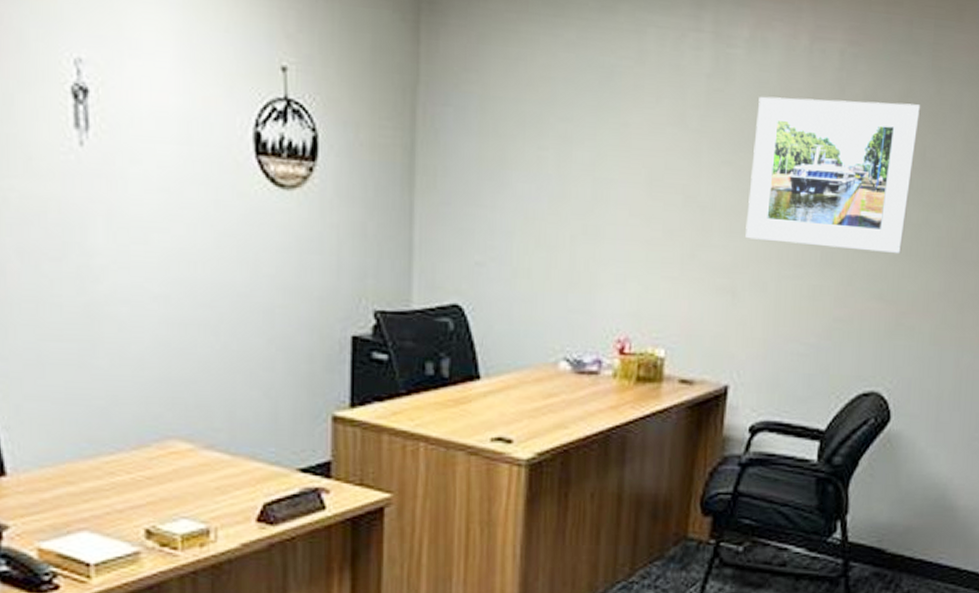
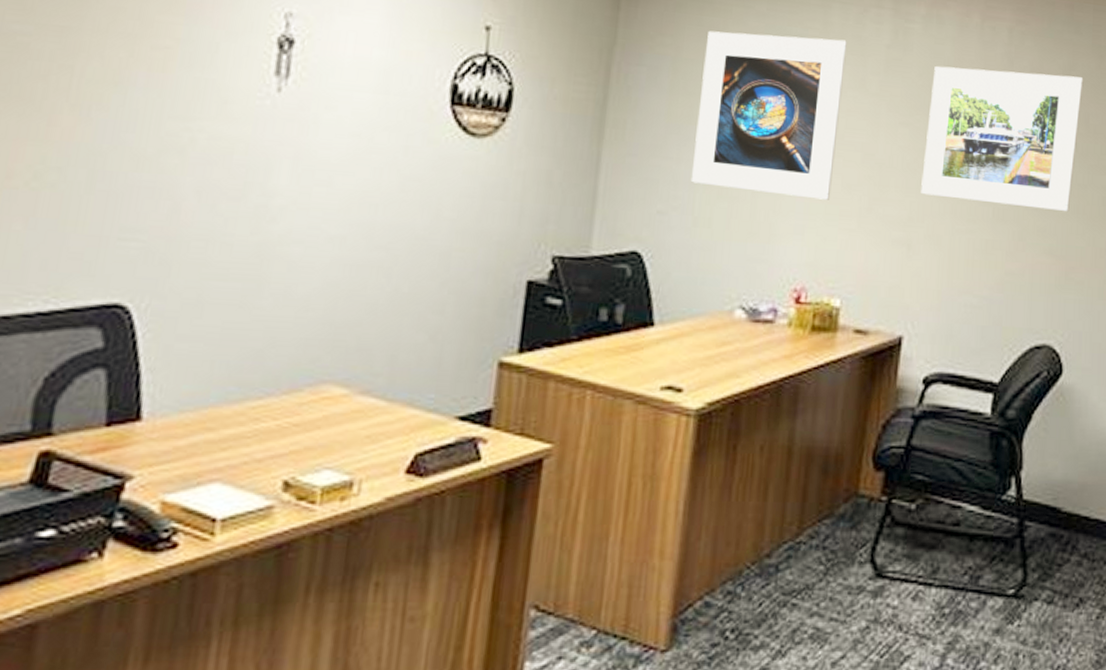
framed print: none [507,64,664,247] -> present [690,30,847,200]

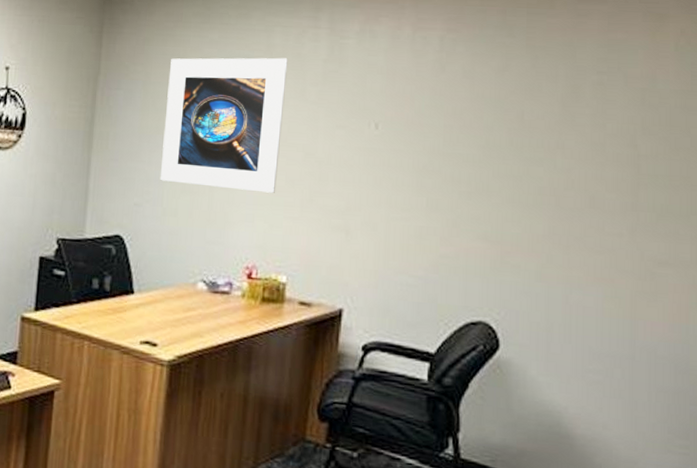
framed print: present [921,66,1084,212] -> none [357,74,517,202]

